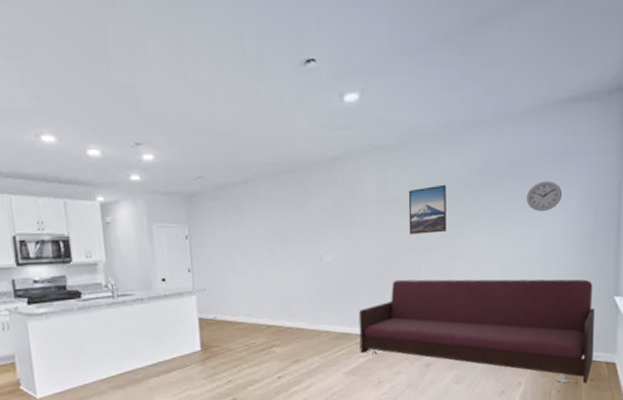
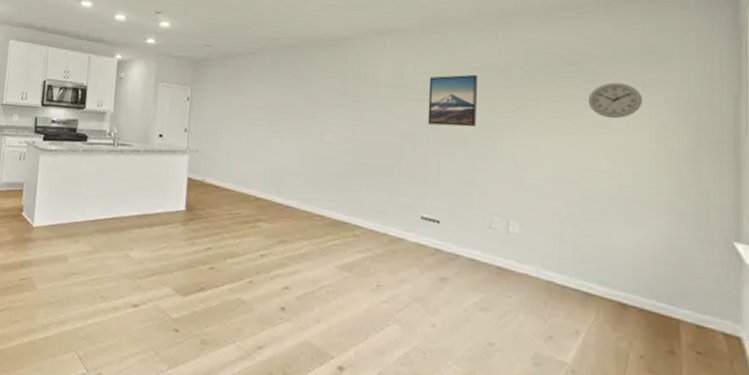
sofa: present [358,279,595,384] -> none [357,172,702,357]

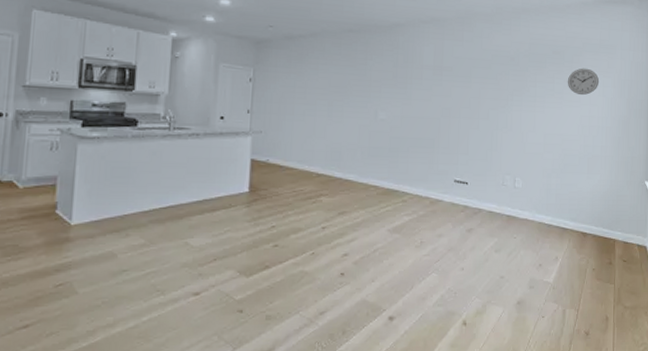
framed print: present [427,74,477,127] -> none [460,60,496,104]

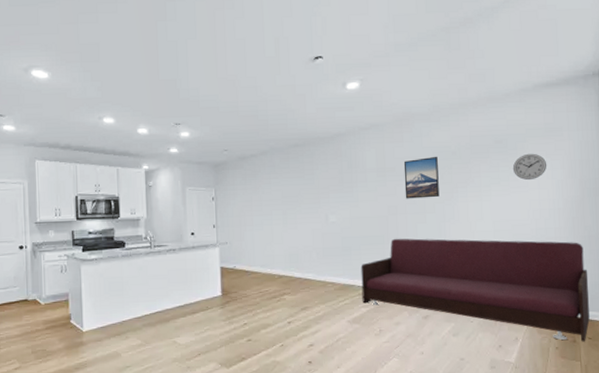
sofa: none [405,143,628,264] -> present [361,238,590,342]
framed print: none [460,60,496,104] -> present [403,156,439,199]

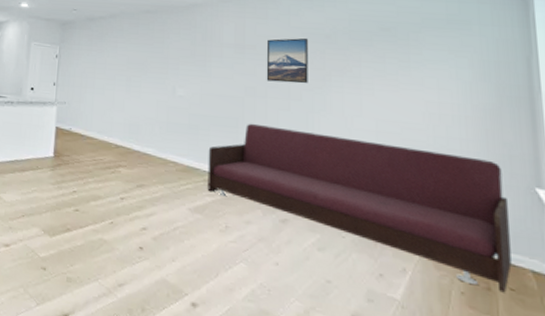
wall clock: present [512,153,547,181] -> none [403,46,450,78]

